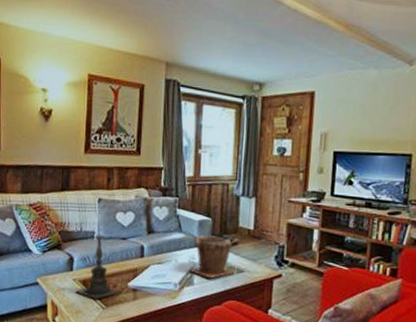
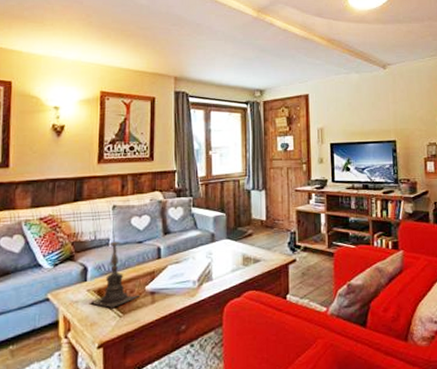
plant pot: present [188,235,235,279] -> none [206,230,251,272]

